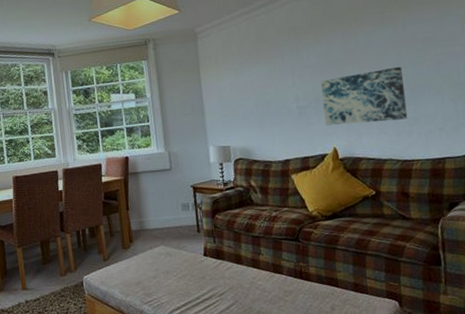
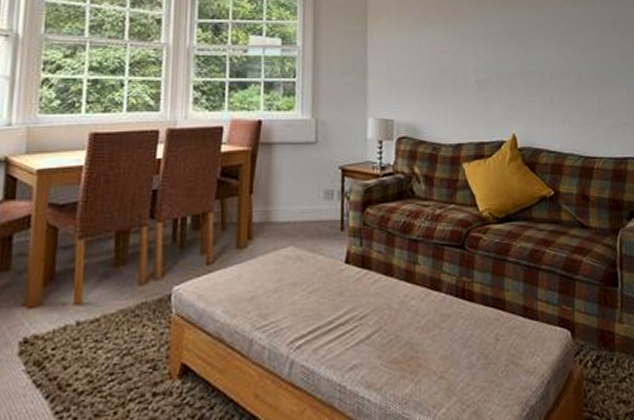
wall art: present [320,66,408,126] -> none [504,48,593,109]

